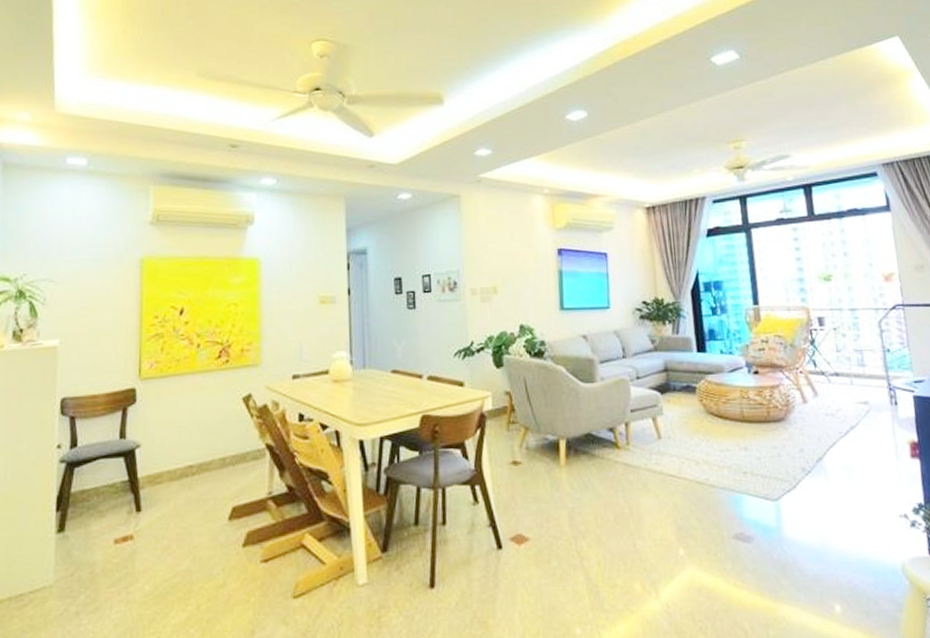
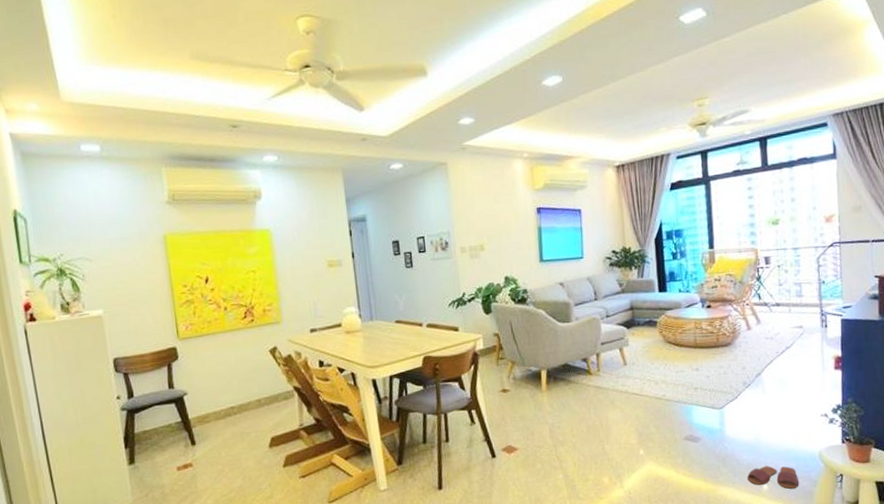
slippers: none [814,579,881,612] -> present [747,466,800,489]

